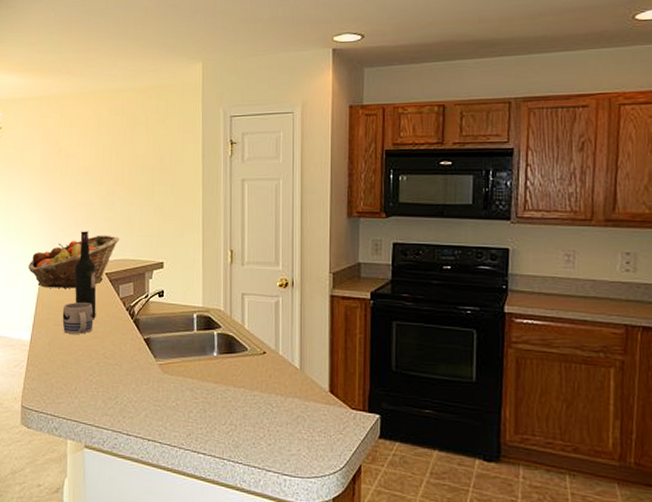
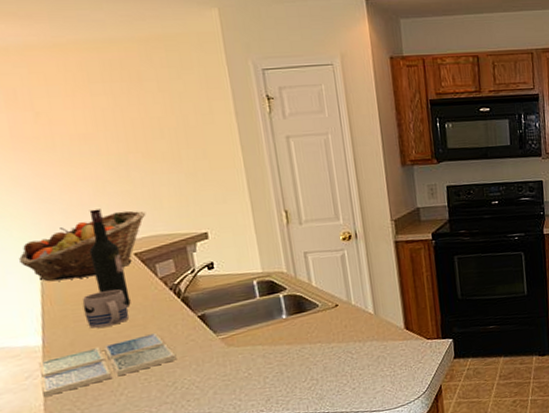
drink coaster: none [23,348,122,386] -> present [39,333,177,398]

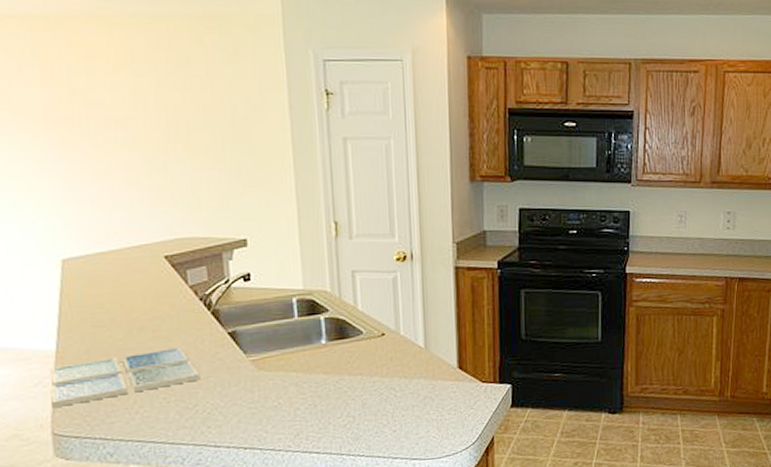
fruit basket: present [19,210,147,282] -> none [40,207,182,280]
mug: present [82,289,130,328] -> none [103,295,153,336]
wine bottle: present [89,209,131,306] -> none [115,203,156,314]

